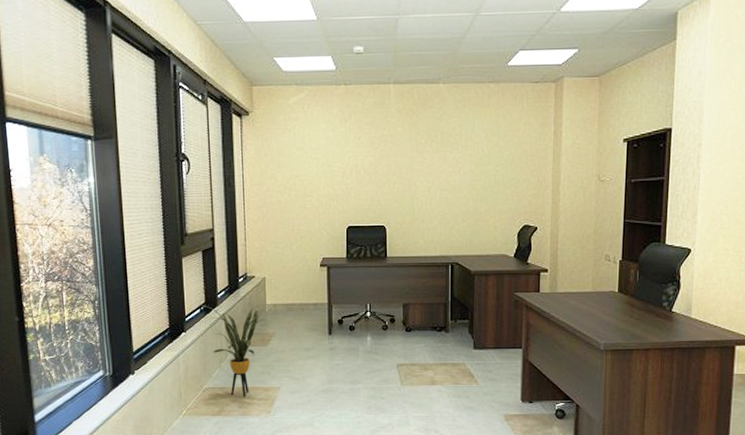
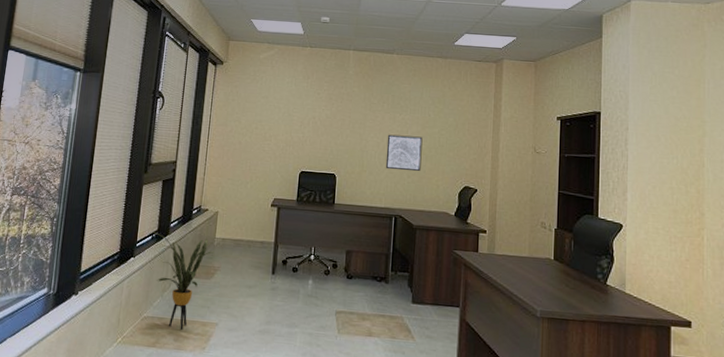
wall art: none [438,176,477,215] -> present [385,134,423,172]

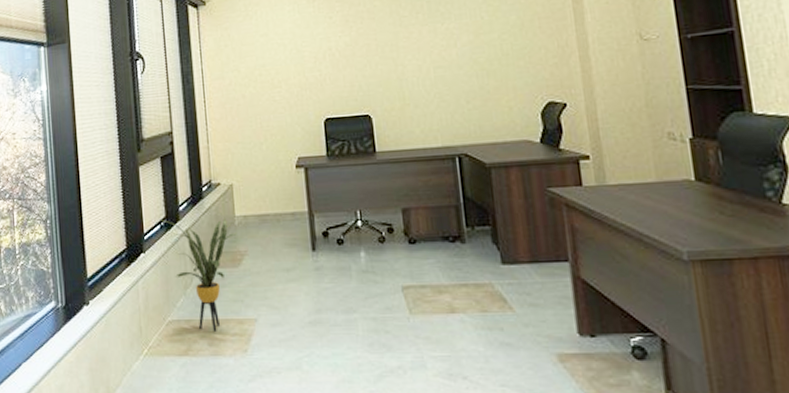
wall art: present [385,134,423,172] -> none [430,47,483,98]

